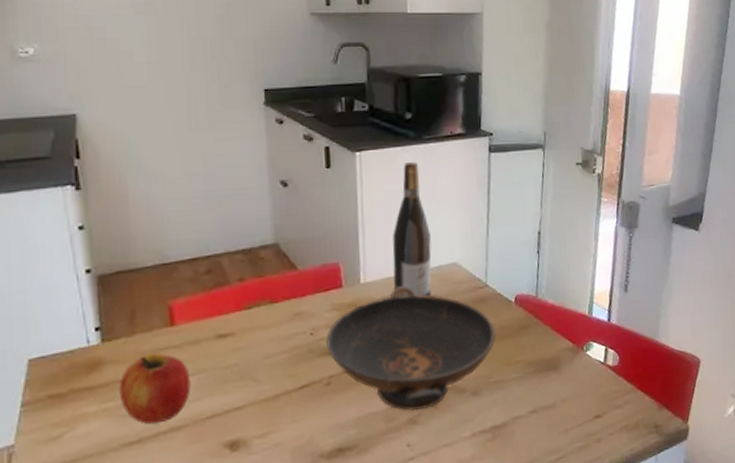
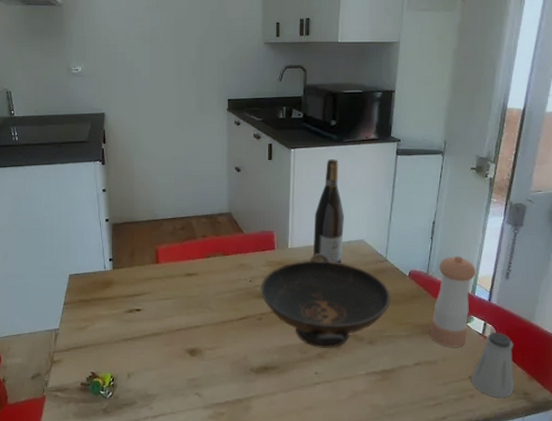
apple: present [119,353,191,425] -> none [122,281,167,329]
pepper shaker: none [544,270,592,385] -> present [429,255,477,347]
saltshaker: none [595,357,643,437] -> present [470,332,514,398]

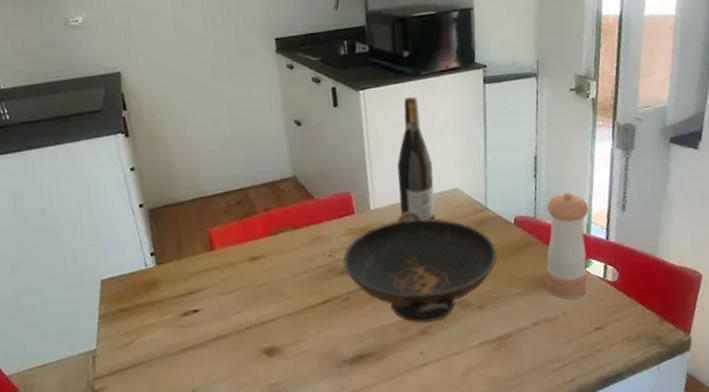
saltshaker: present [470,332,514,398] -> none [596,273,645,348]

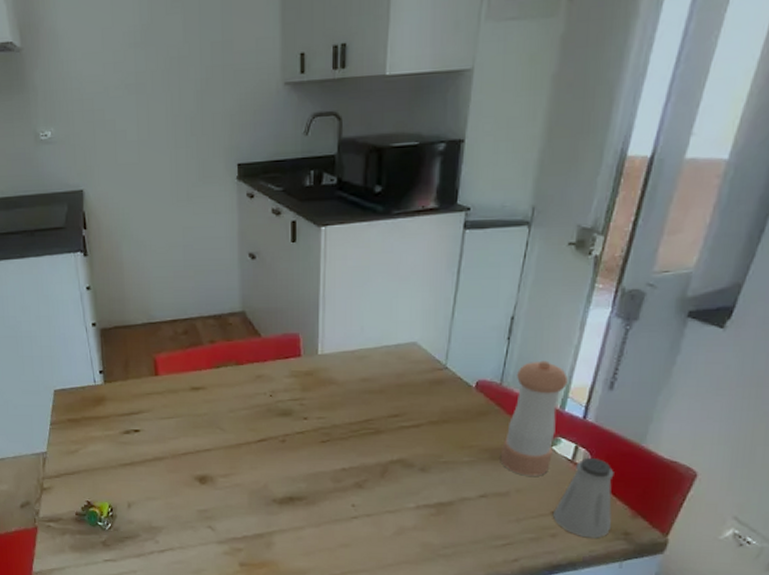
decorative bowl: present [343,211,497,323] -> none [284,361,451,477]
wine bottle: present [397,97,435,221] -> none [349,238,391,373]
saltshaker: none [596,273,645,348] -> present [552,457,614,538]

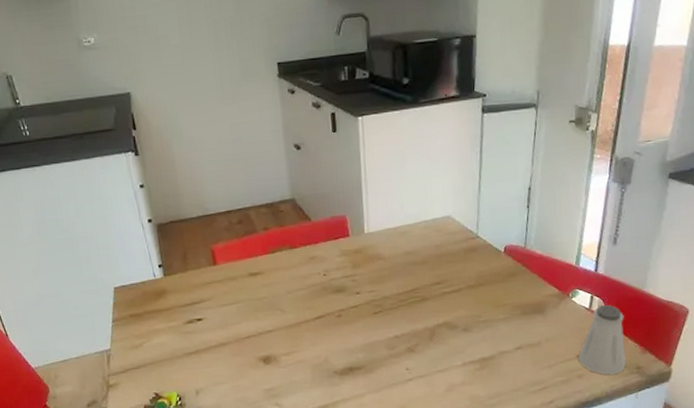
pepper shaker: present [500,360,569,476] -> none [530,223,580,326]

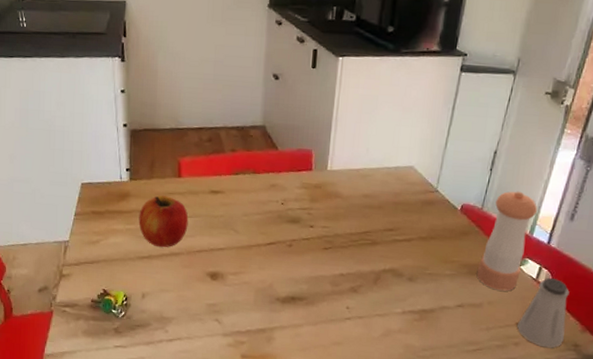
apple: none [179,286,232,340] -> present [138,195,189,248]
pepper shaker: none [530,223,580,326] -> present [476,191,538,291]

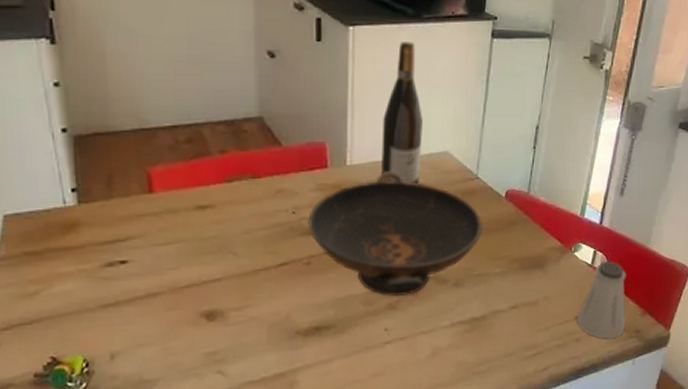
apple: present [138,195,189,248] -> none [96,219,169,289]
decorative bowl: none [293,178,438,283] -> present [308,172,482,297]
wine bottle: none [354,72,394,191] -> present [380,42,423,184]
pepper shaker: present [476,191,538,291] -> none [529,169,587,283]

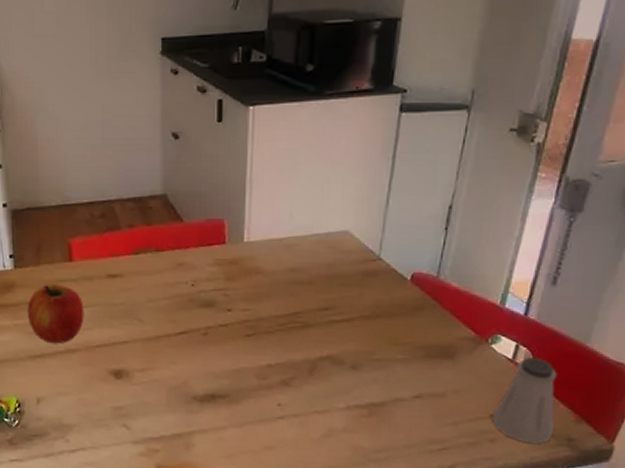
apple: none [96,219,169,289] -> present [27,284,84,344]
decorative bowl: present [308,172,482,297] -> none [206,249,384,374]
wine bottle: present [380,42,423,184] -> none [277,119,322,263]

